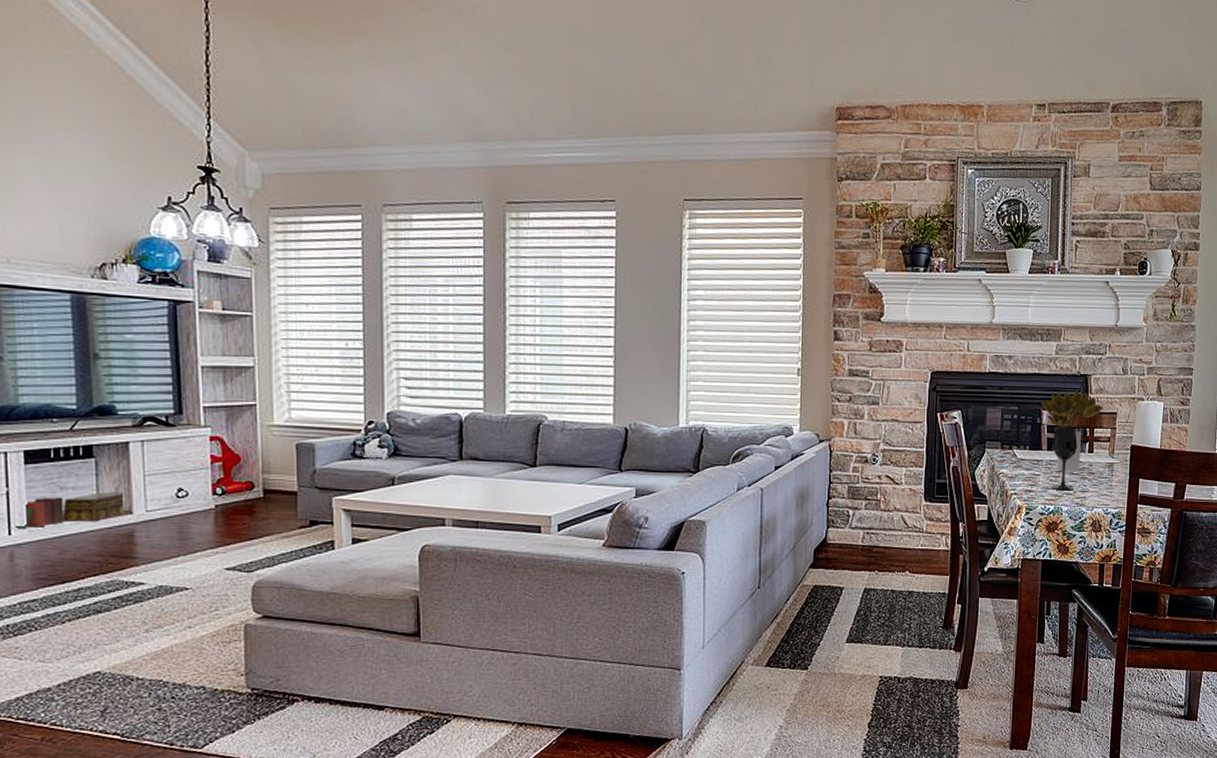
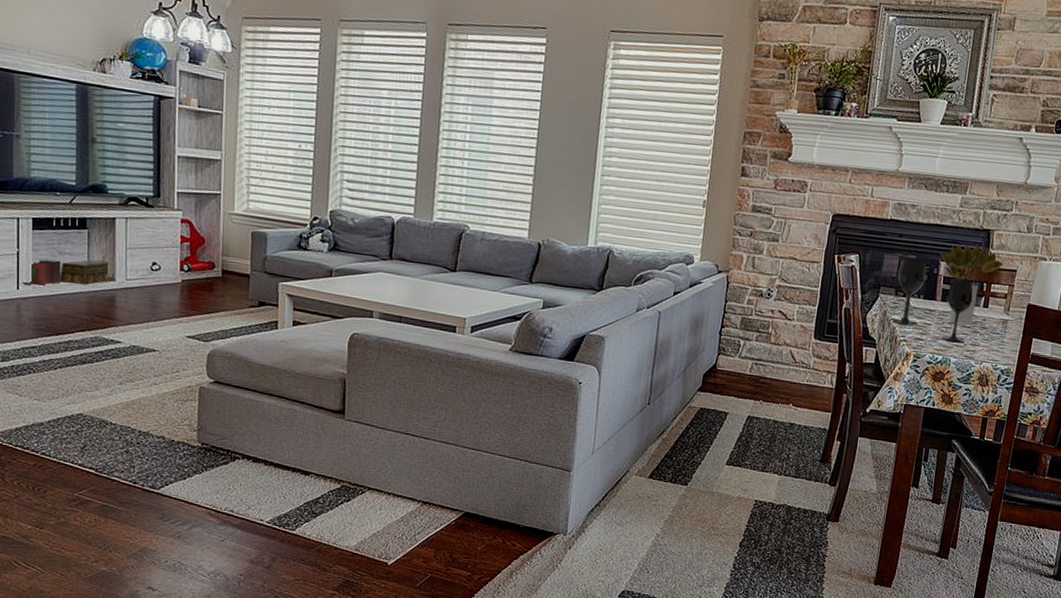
wine glass: none [1000,411,1030,478] -> present [892,258,927,326]

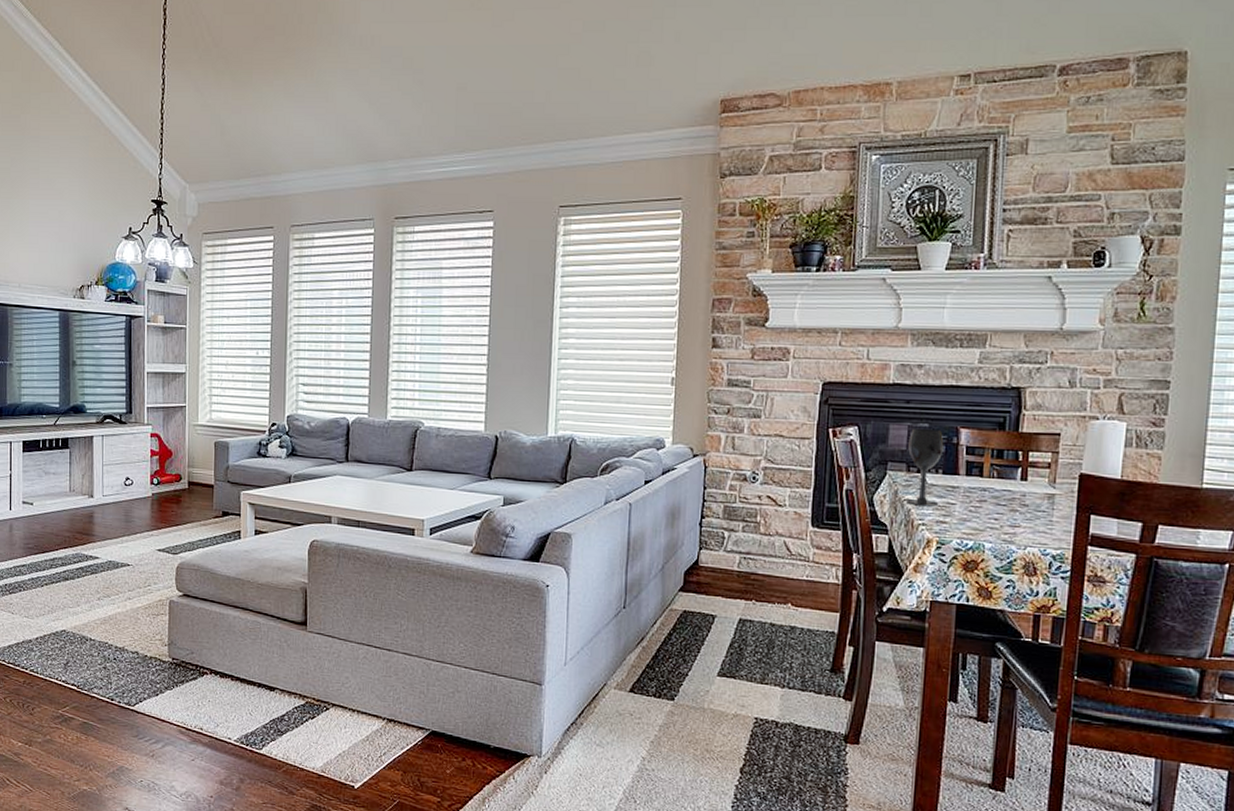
books: present [20,259,62,286] -> none [12,480,47,506]
decorative box: present [60,259,113,286] -> none [46,478,92,504]
flower bouquet: present [939,243,1005,326] -> none [958,404,1045,503]
wine glass: present [942,279,974,343] -> none [971,448,1007,525]

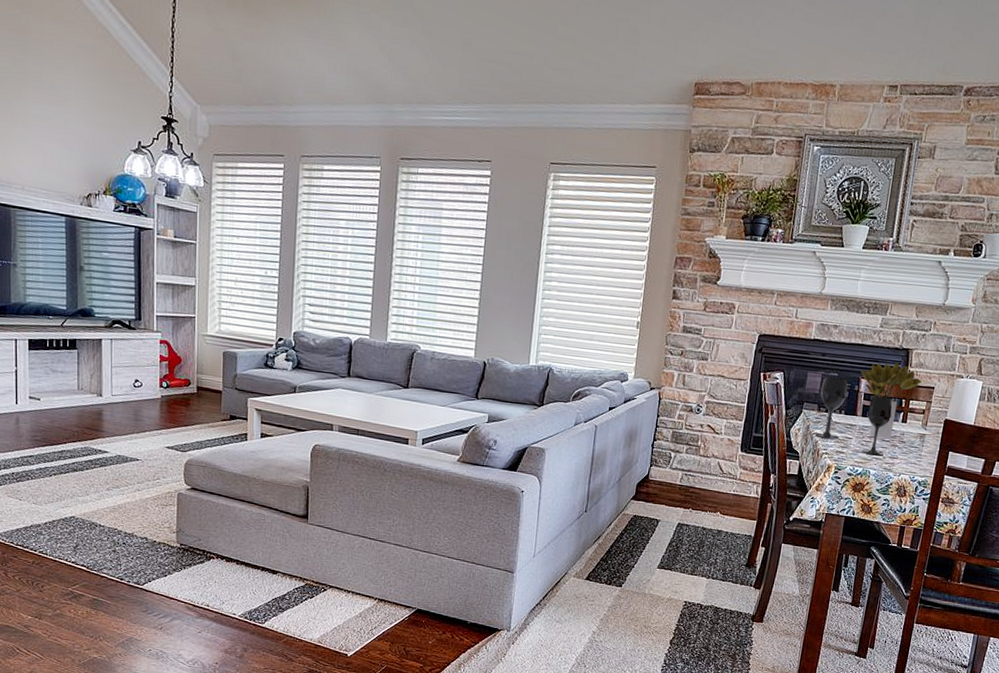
flower bouquet: none [958,404,1045,503] -> present [860,362,923,440]
wine glass: none [971,448,1007,525] -> present [862,395,893,456]

